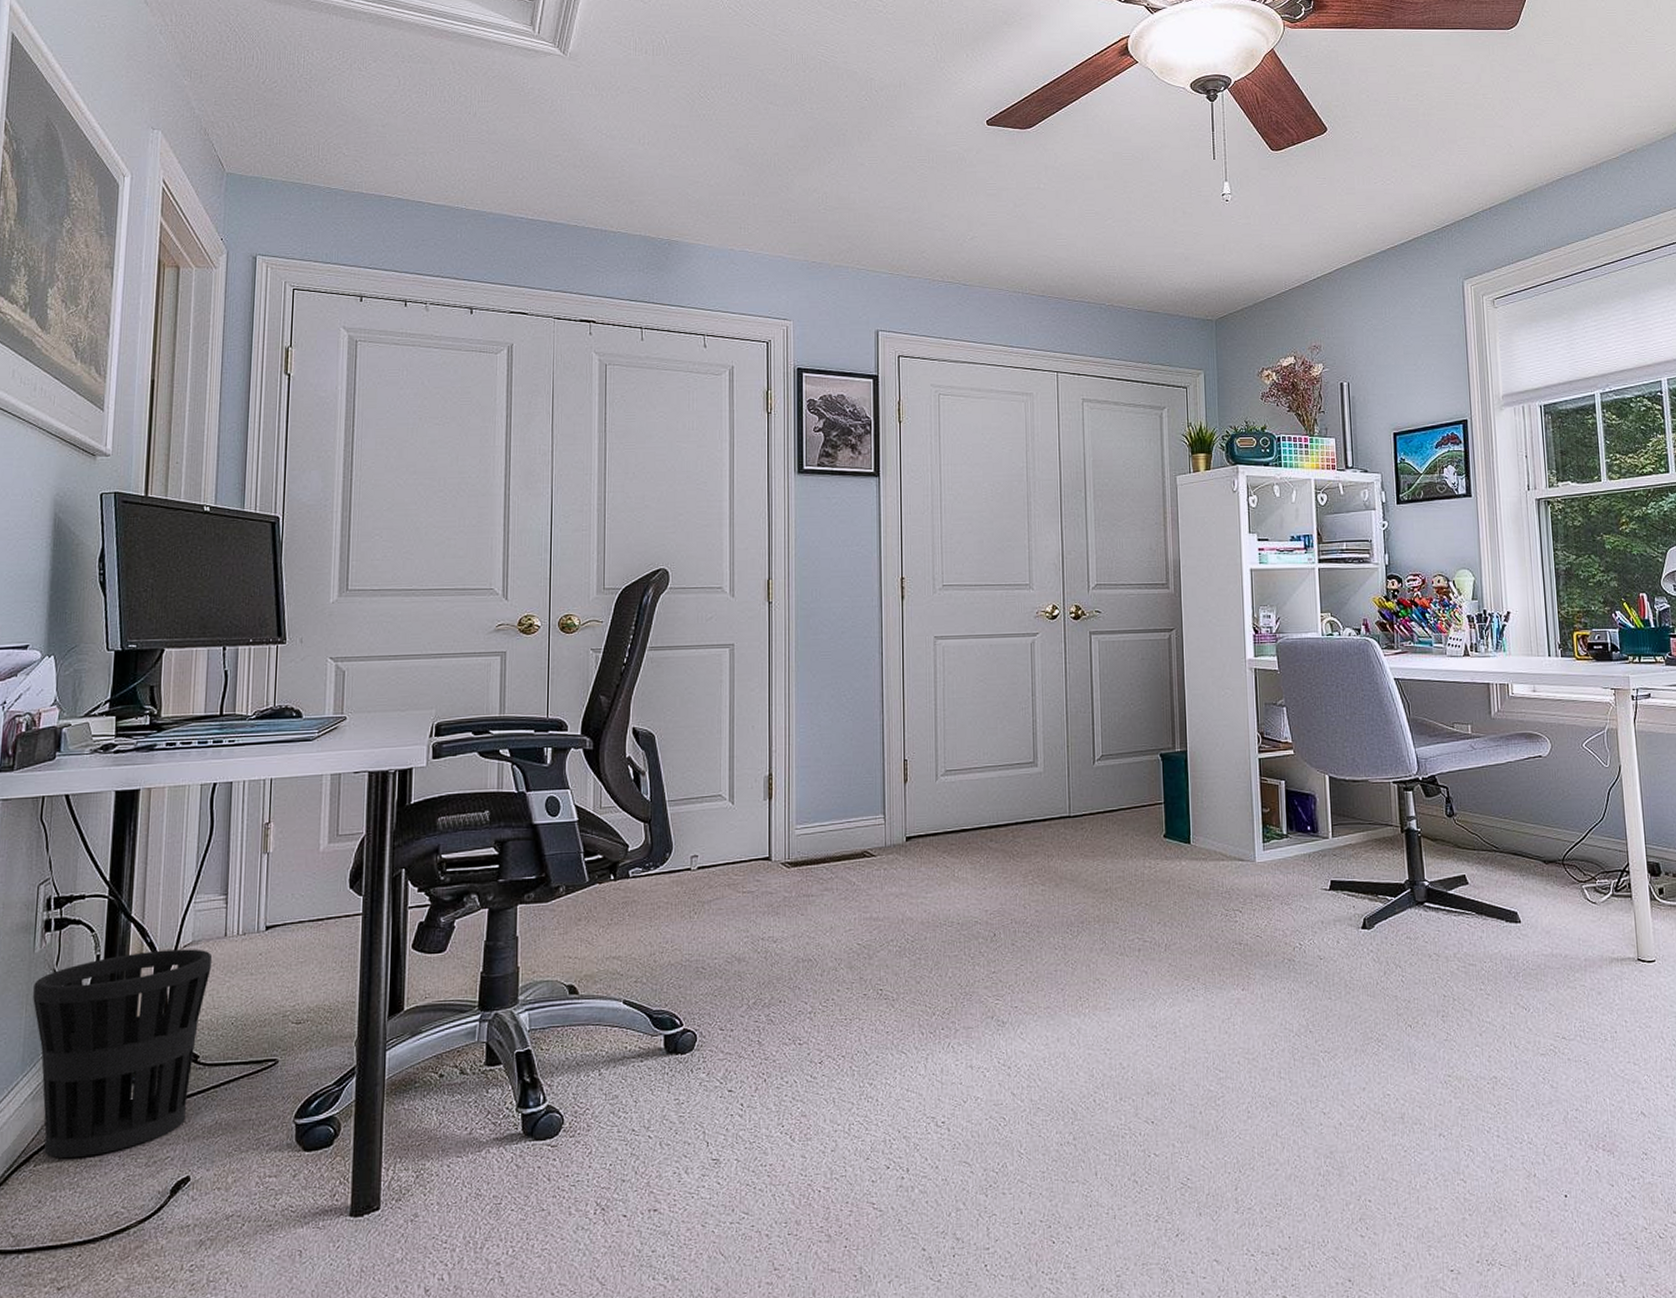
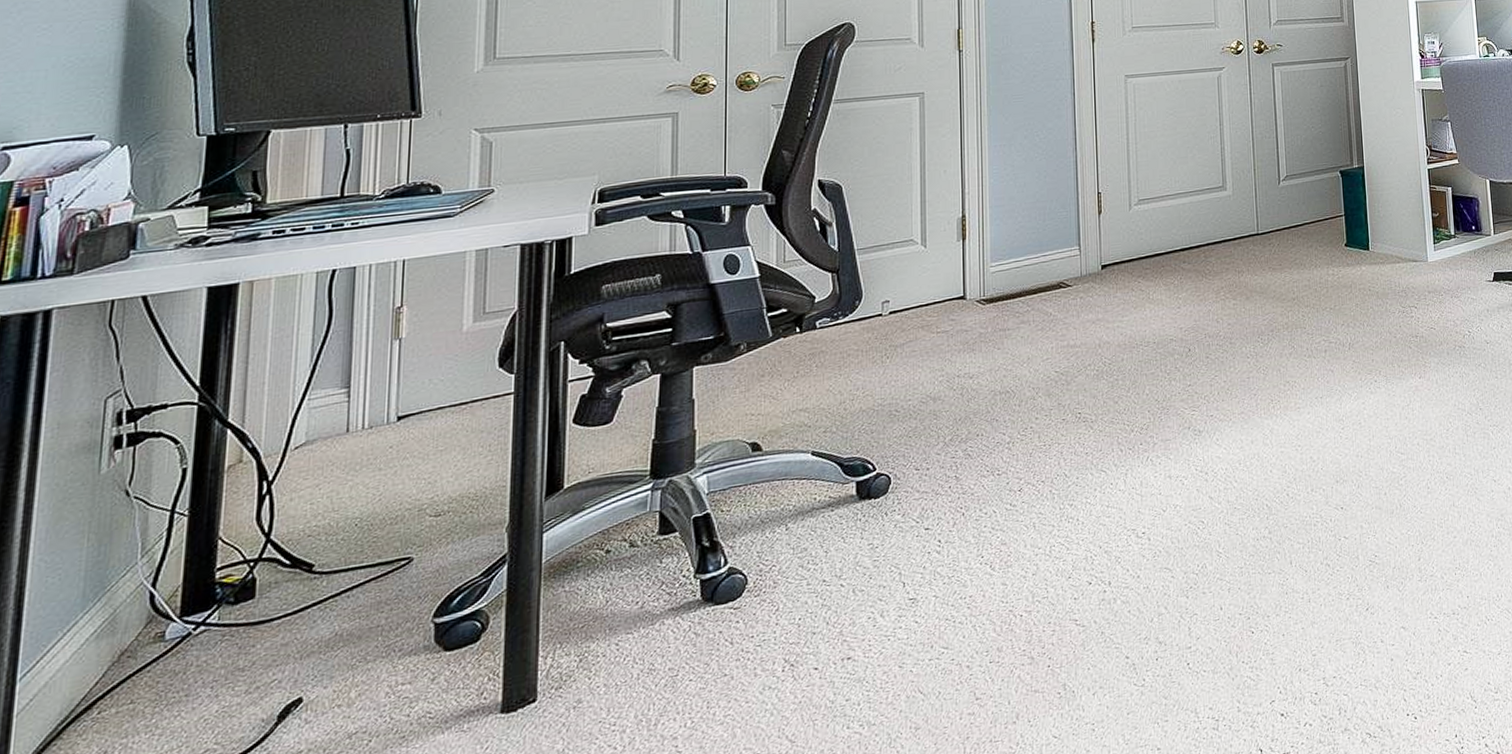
wastebasket: present [33,949,213,1159] -> none [97,449,331,701]

